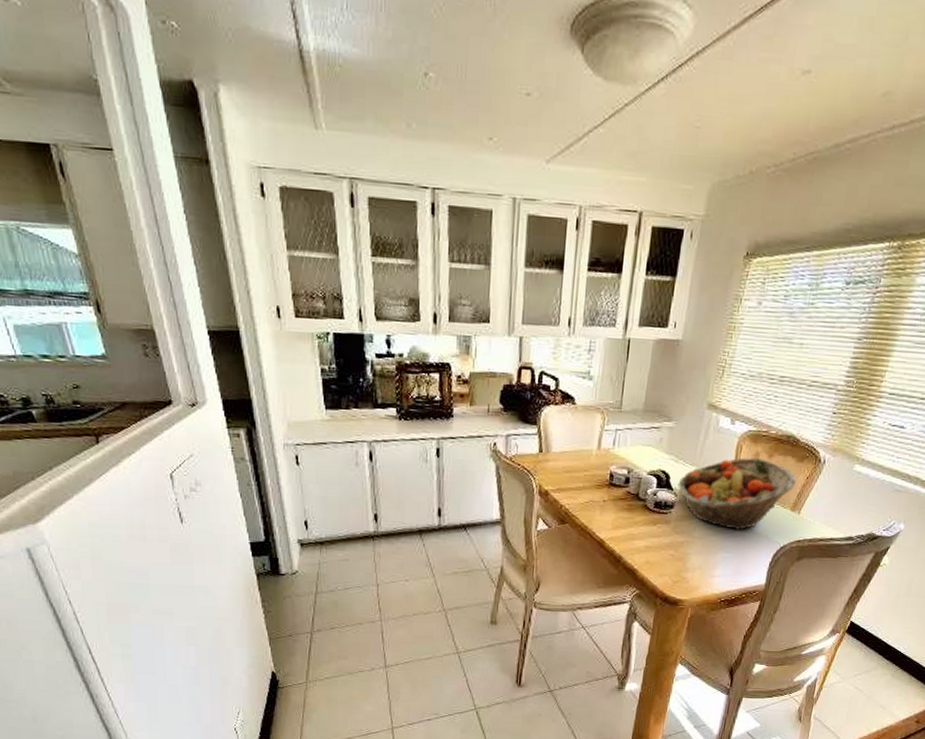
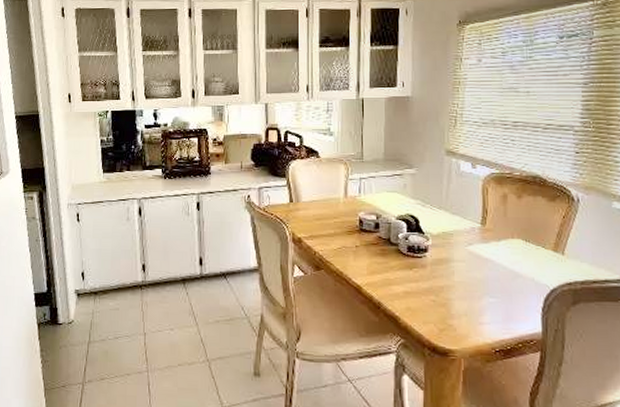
fruit basket: present [677,457,797,530] -> none [428,199,553,273]

